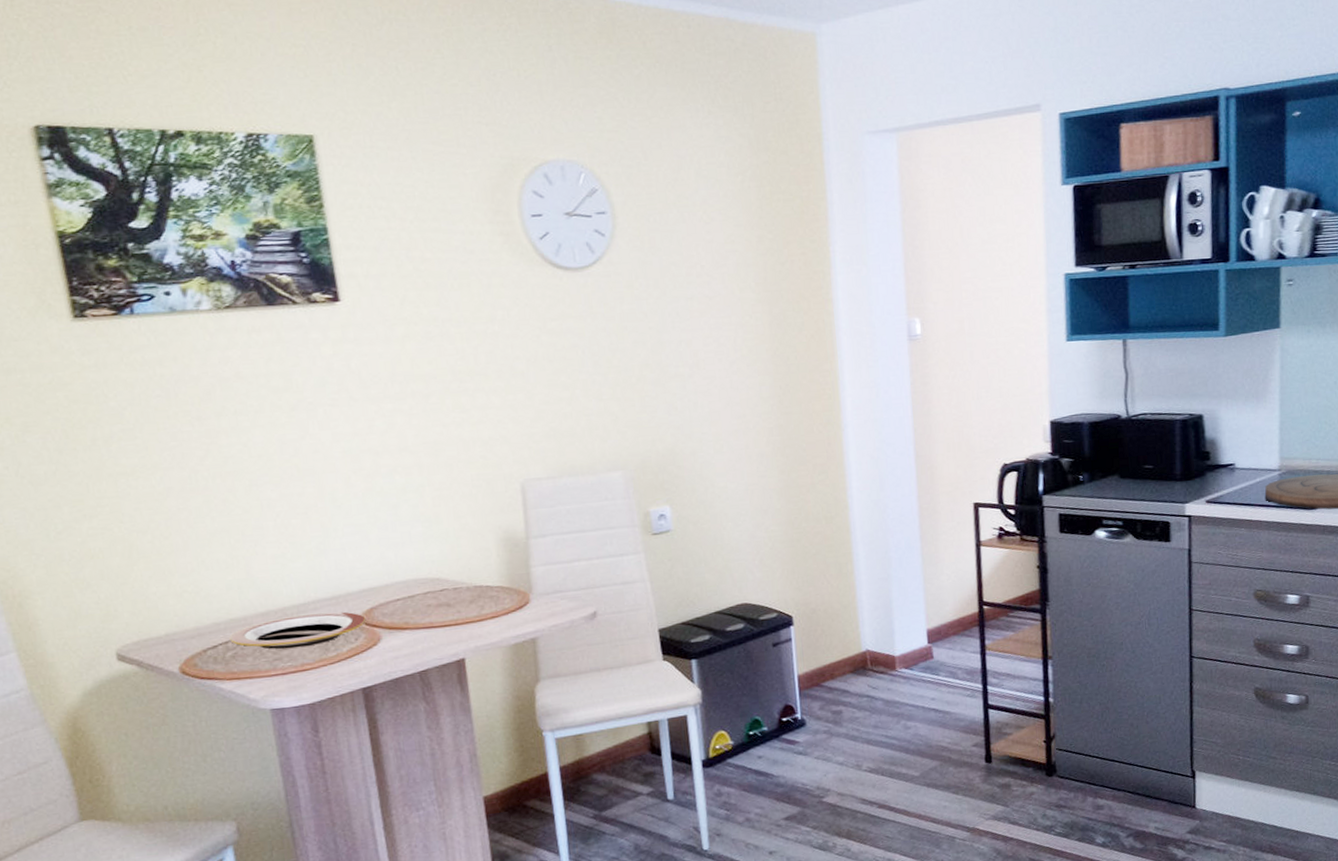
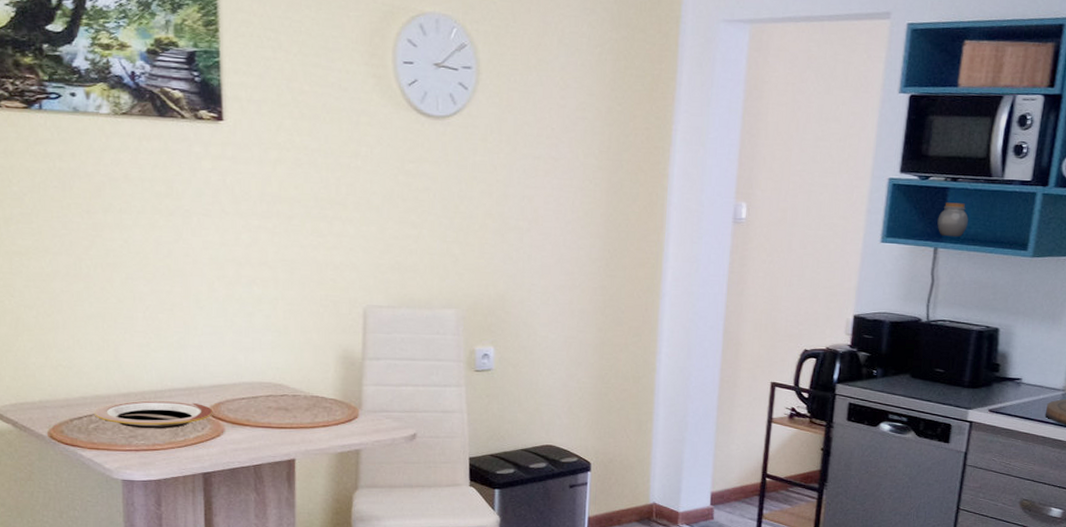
jar: none [1121,290,1155,327] -> present [937,202,969,238]

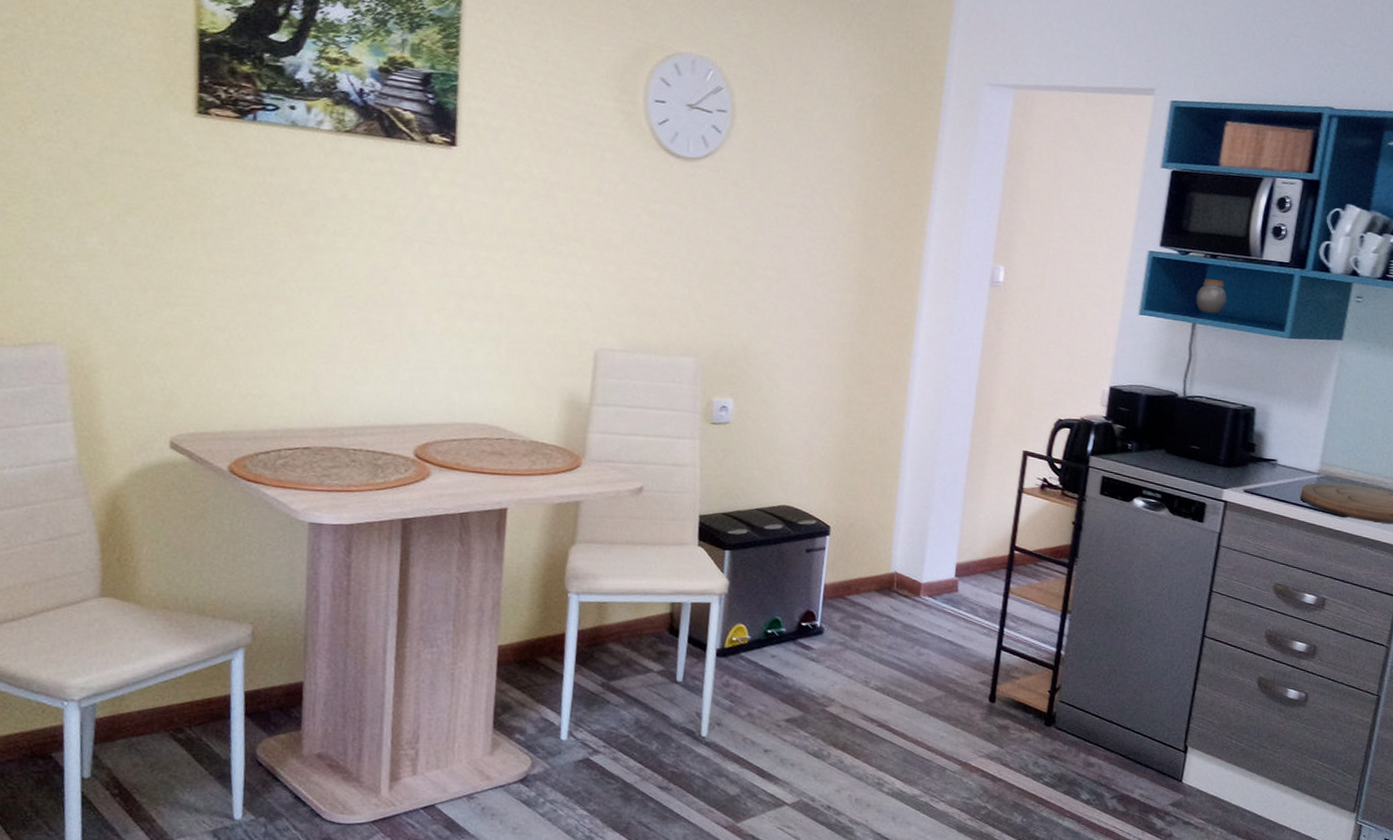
plate: present [94,399,213,429] -> none [283,436,420,469]

